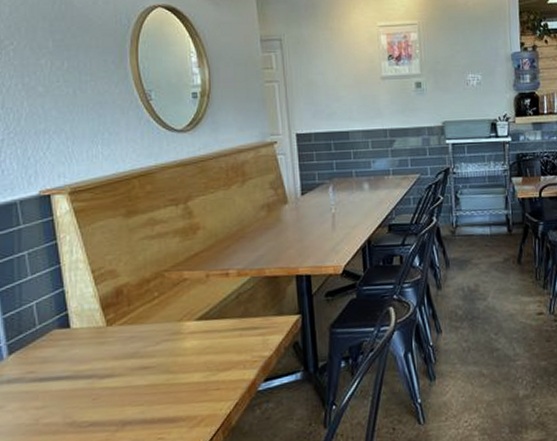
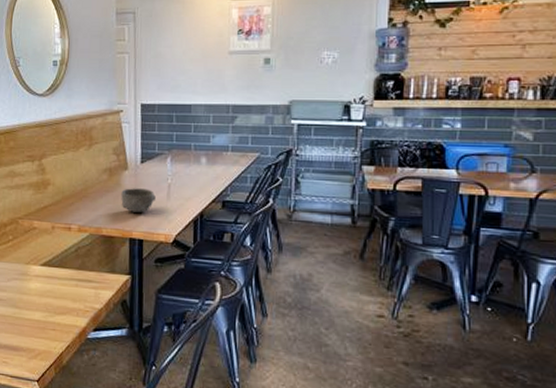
bowl: none [283,221,320,248] -> present [121,188,156,213]

